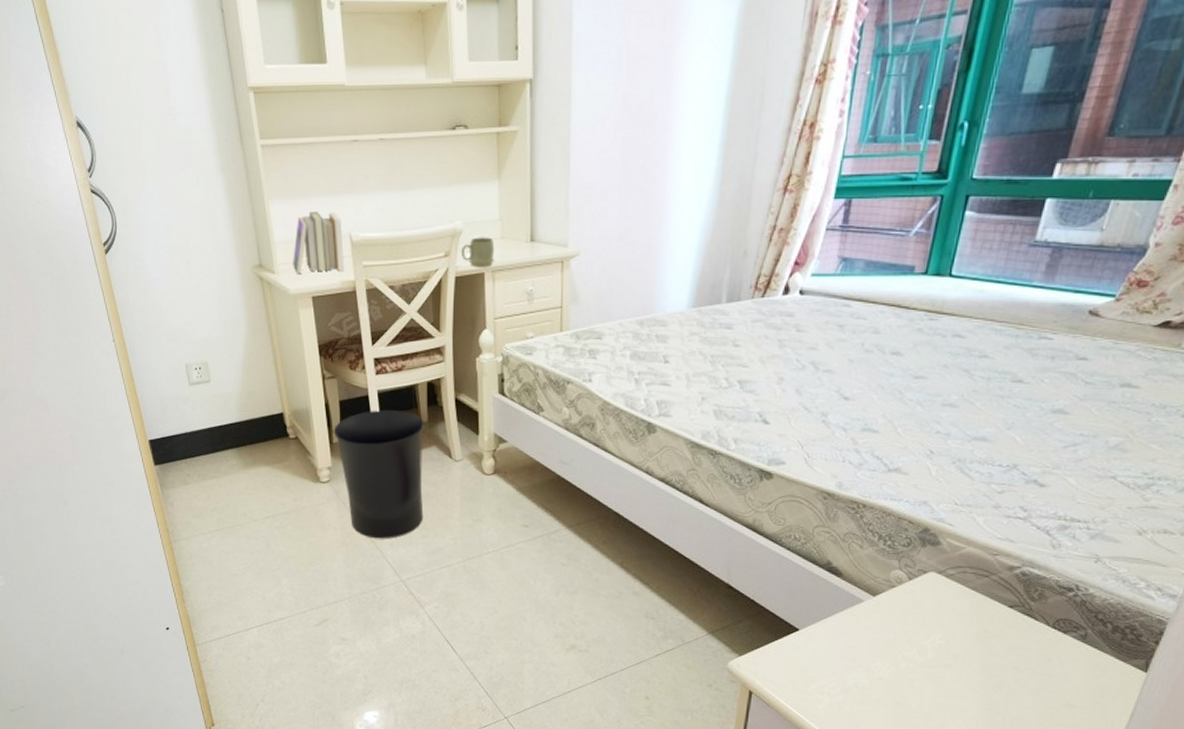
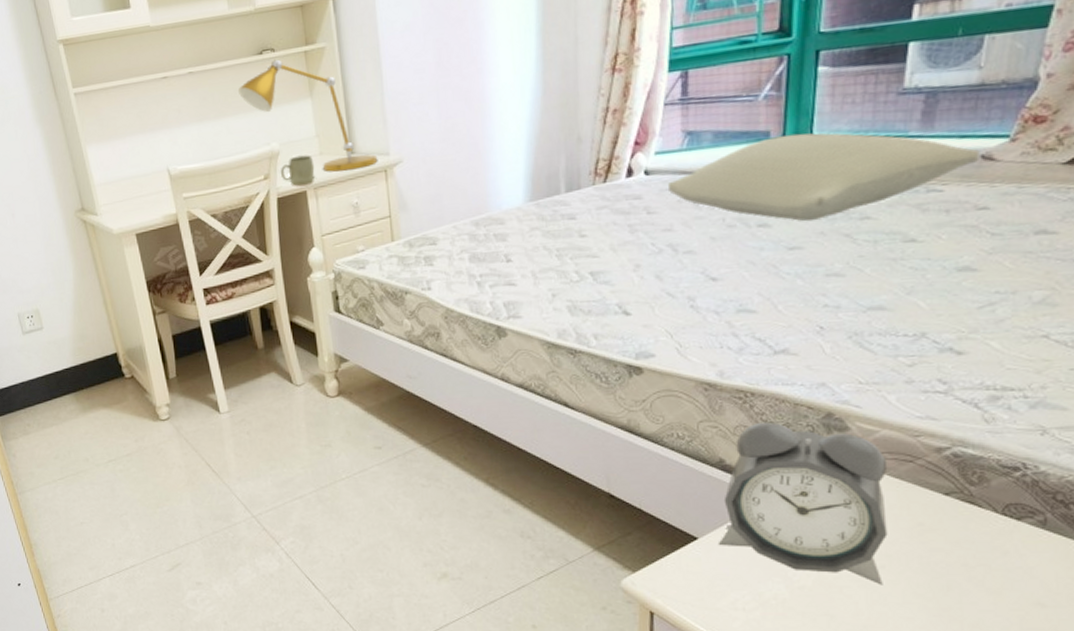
books: present [293,212,345,274] -> none [114,149,166,213]
waste bin: present [333,410,424,538] -> none [169,339,270,473]
desk lamp: none [428,137,556,258] -> present [238,59,378,172]
alarm clock: none [815,531,967,681] -> present [718,422,888,585]
pillow: none [819,271,1089,354] -> present [668,132,980,222]

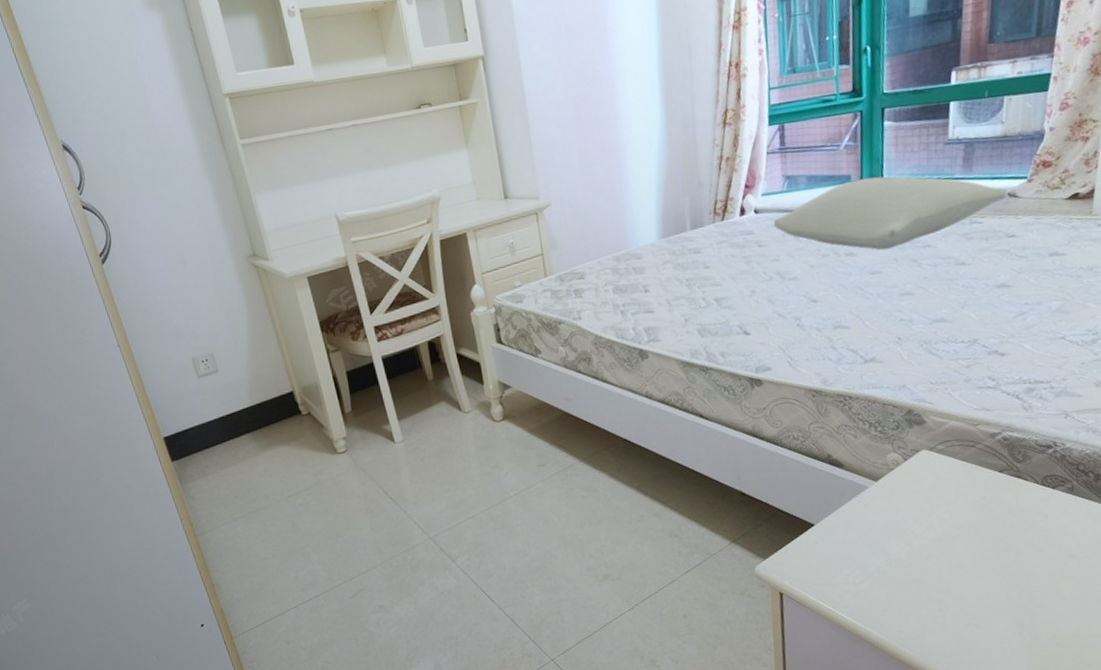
desk lamp: present [238,59,378,172] -> none [400,113,530,216]
mug: present [281,155,315,187] -> none [442,200,474,230]
alarm clock: present [718,422,888,585] -> none [830,420,960,552]

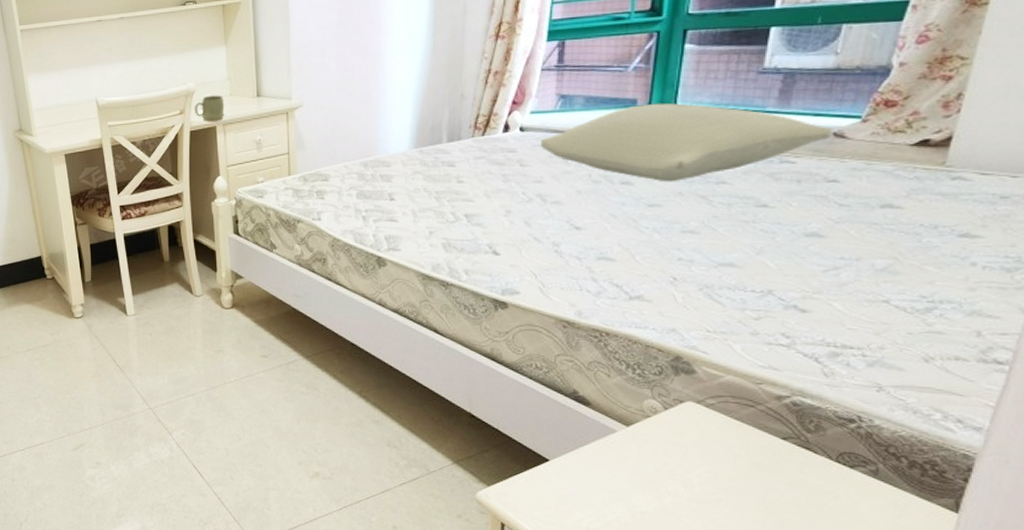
mug: none [442,200,474,230] -> present [195,95,225,123]

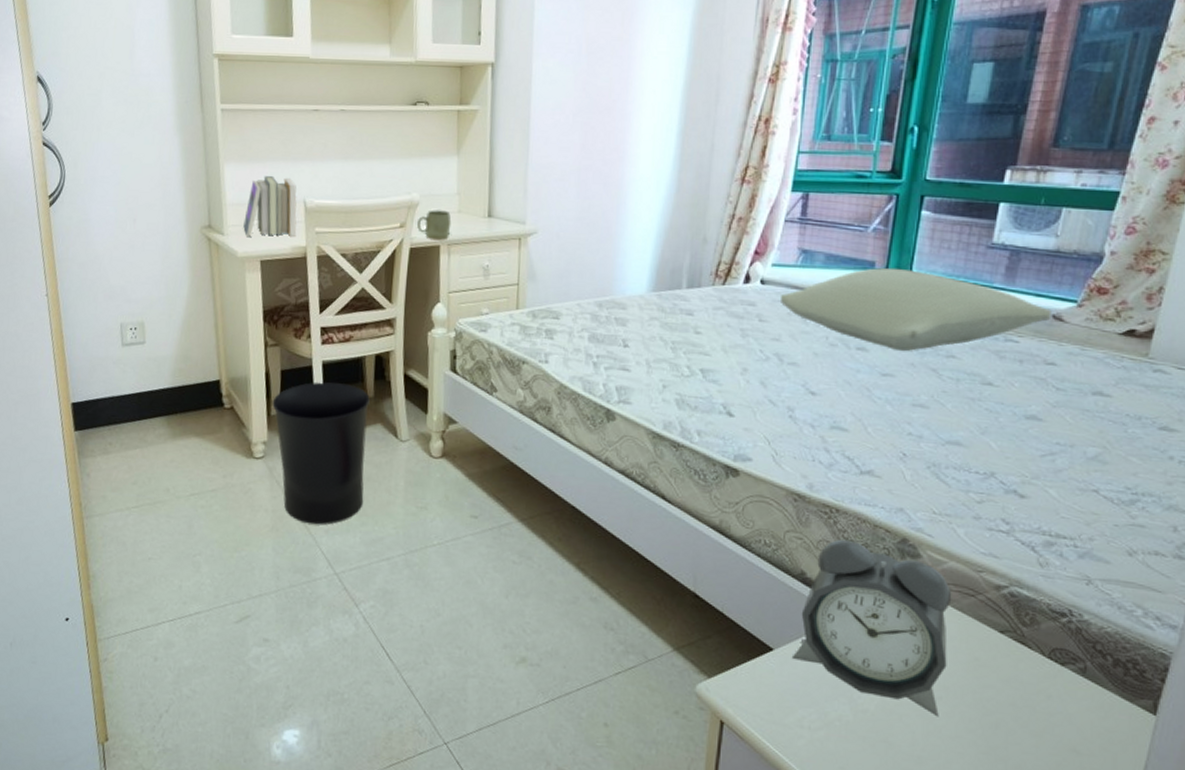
books: none [48,81,93,135] -> present [243,176,297,238]
waste bin: none [85,252,168,369] -> present [272,382,370,524]
alarm clock: none [567,360,730,517] -> present [791,539,952,717]

